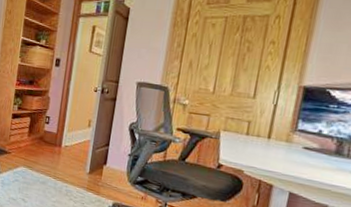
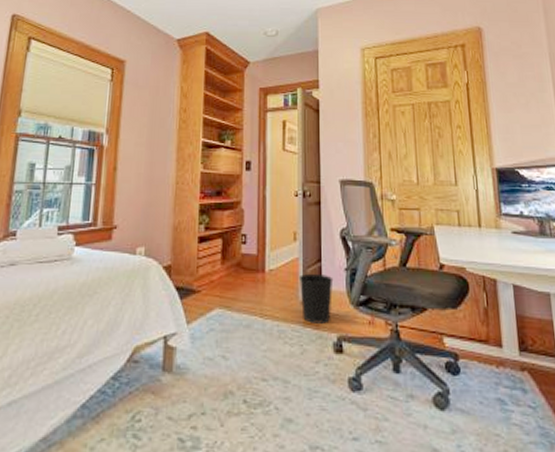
wastebasket: none [87,153,117,192] -> present [298,273,334,324]

